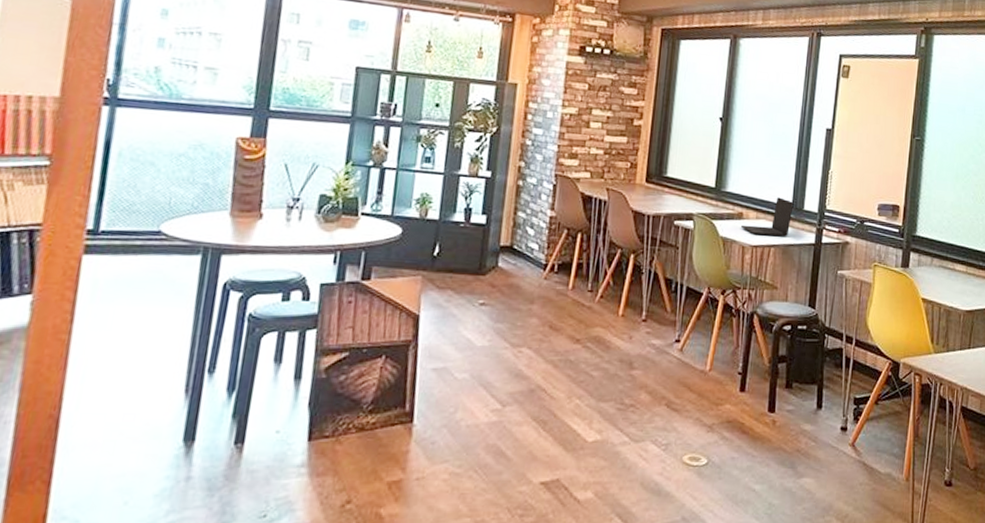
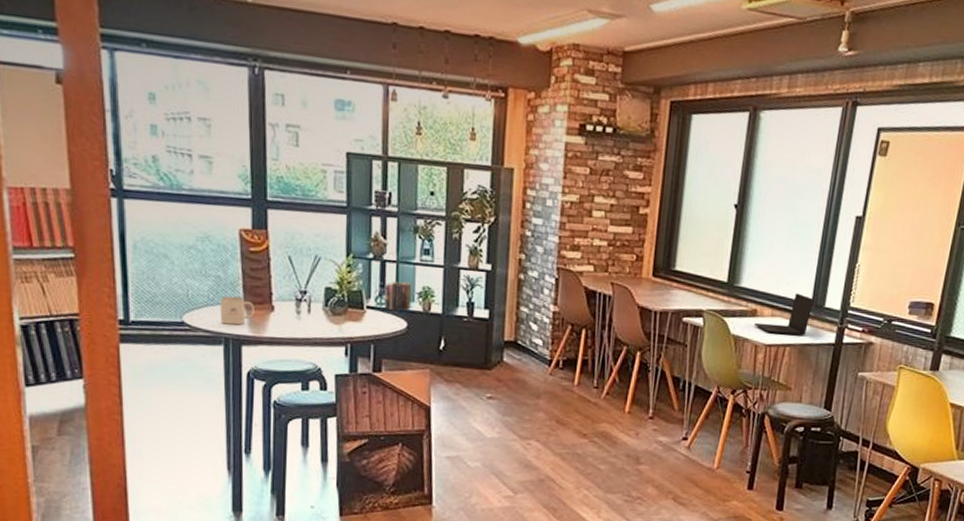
mug: none [202,203,242,234] -> present [220,295,255,325]
books: none [379,187,411,217] -> present [384,280,412,311]

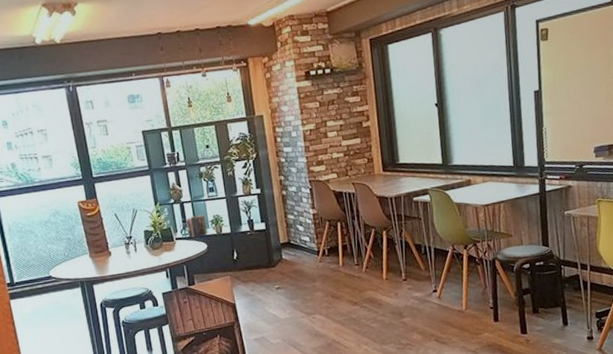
mug: present [220,295,255,325] -> none [73,250,98,272]
laptop: present [753,293,814,336] -> none [470,160,515,196]

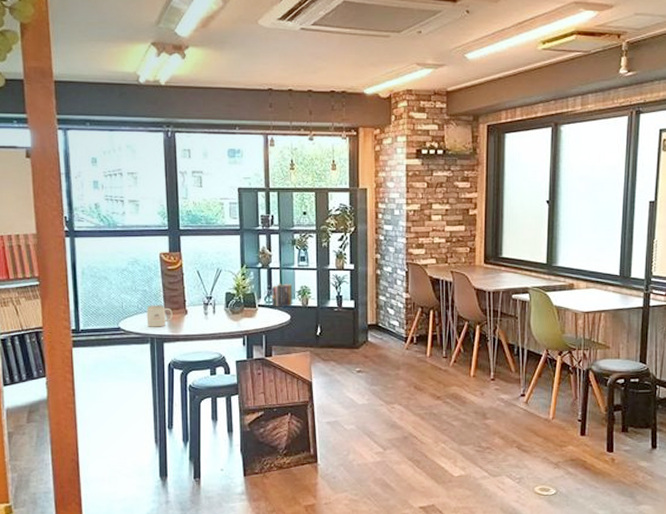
mug: none [73,250,98,272] -> present [147,305,173,327]

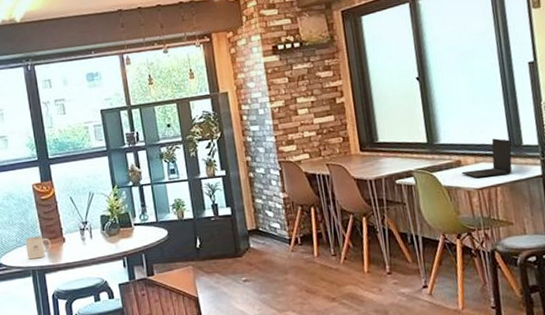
books: present [271,283,293,307] -> none [145,197,168,224]
laptop: none [572,268,621,303] -> present [461,138,513,179]

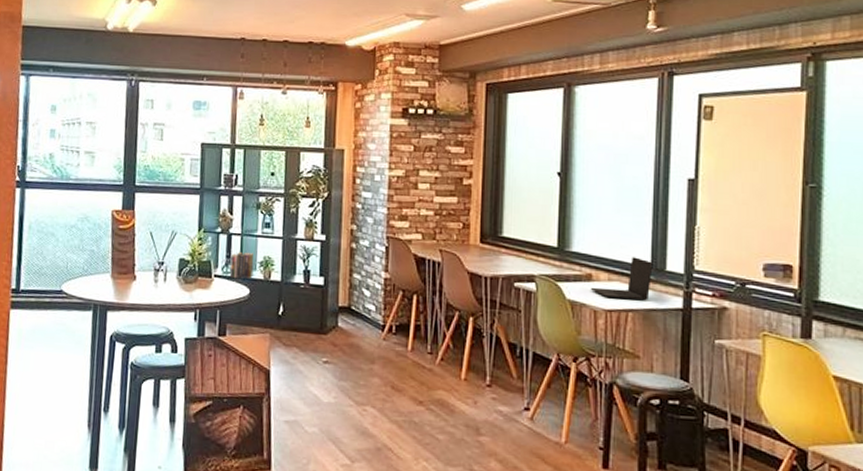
mug: present [25,236,51,260] -> none [91,267,120,293]
books: none [145,197,168,224] -> present [229,251,255,279]

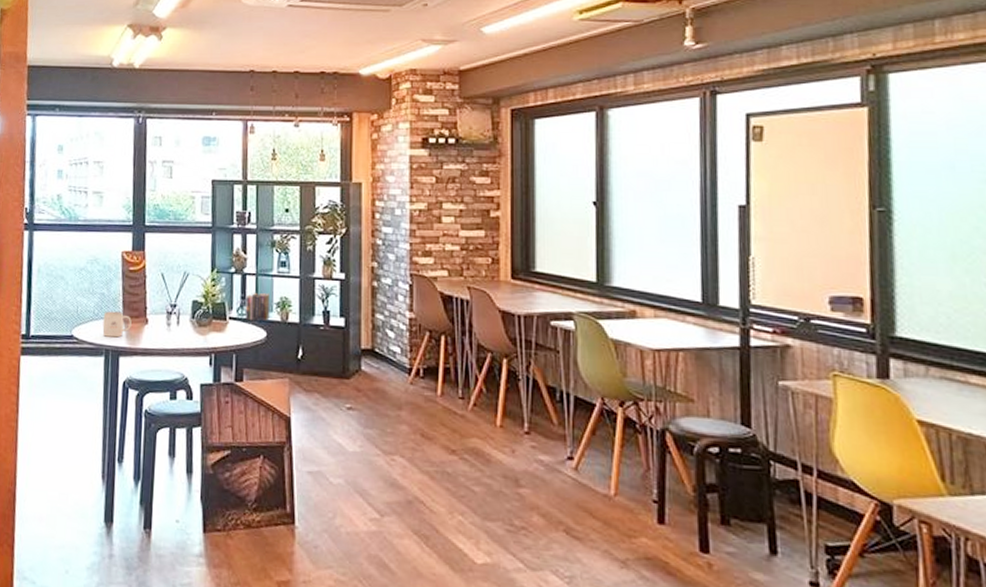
mug: none [91,267,120,293] -> present [102,311,132,338]
laptop: present [590,257,653,301] -> none [634,291,704,339]

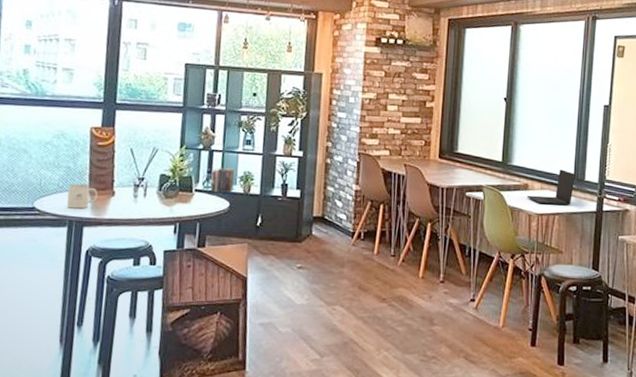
laptop: none [634,291,704,339] -> present [526,169,575,206]

